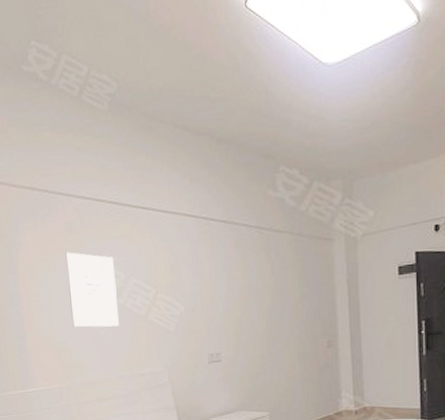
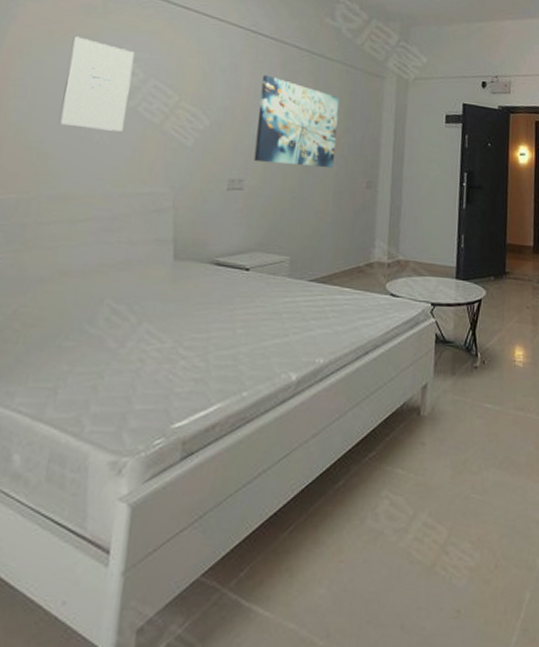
wall art: none [221,257,296,337] -> present [253,75,340,169]

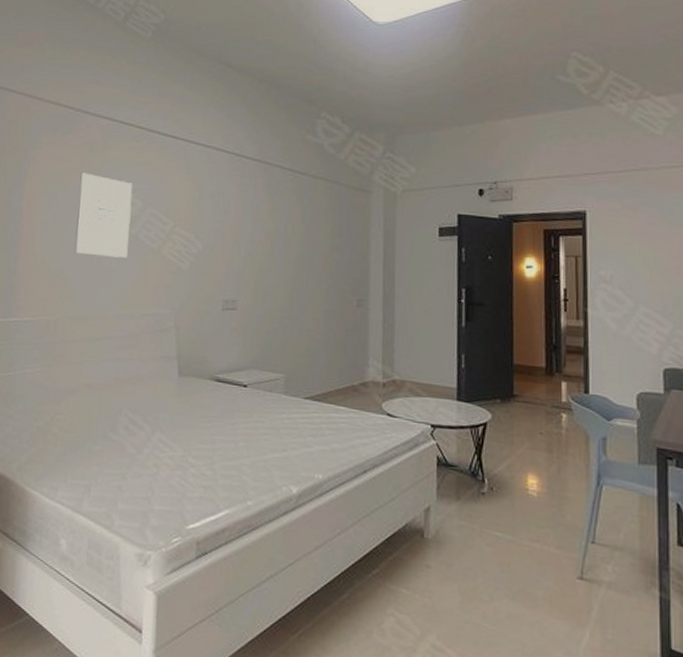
wall art: present [253,75,340,169] -> none [245,197,326,288]

